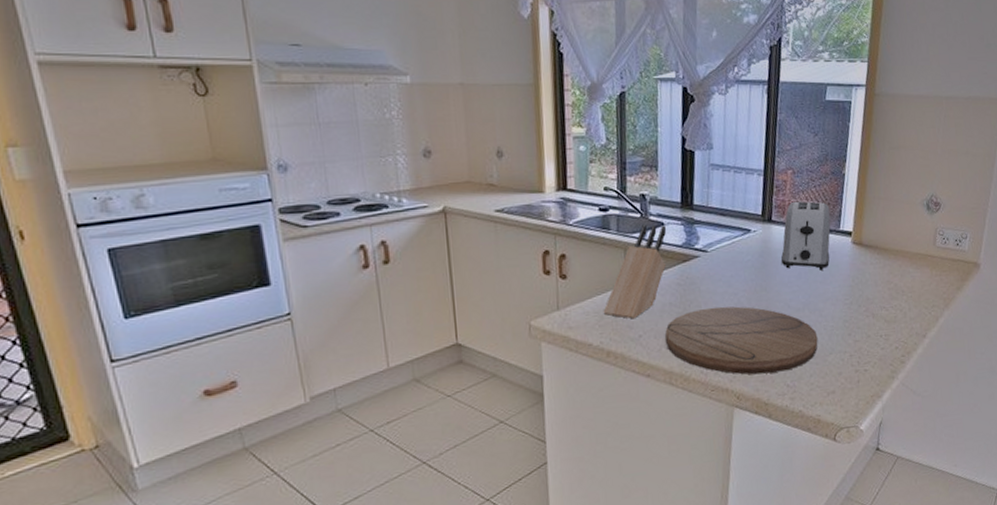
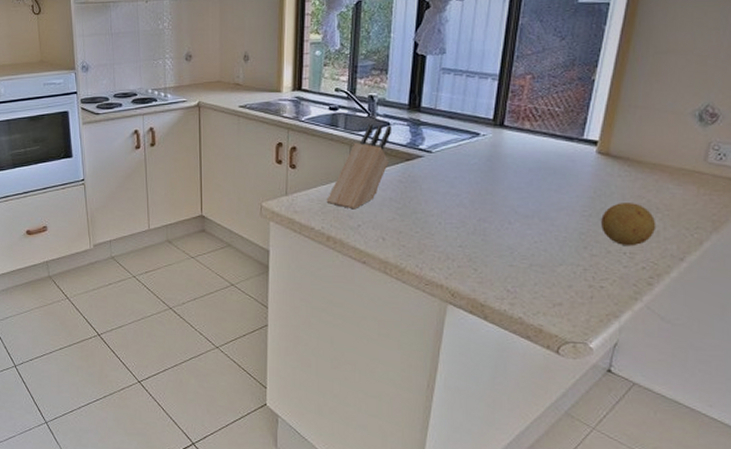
cutting board: present [665,306,818,375] -> none [384,206,547,276]
toaster: present [781,201,831,270] -> none [510,107,573,179]
fruit: none [860,288,903,329] -> present [601,203,656,246]

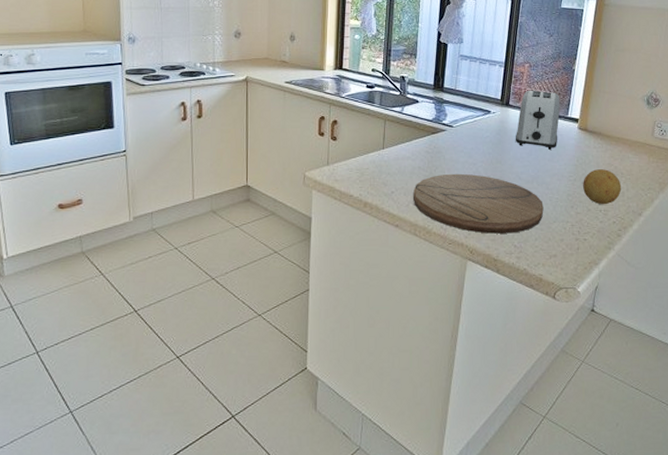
knife block: present [326,123,392,210] -> none [364,100,421,178]
cutting board: none [384,206,547,276] -> present [413,173,544,234]
toaster: none [510,107,573,179] -> present [515,90,561,150]

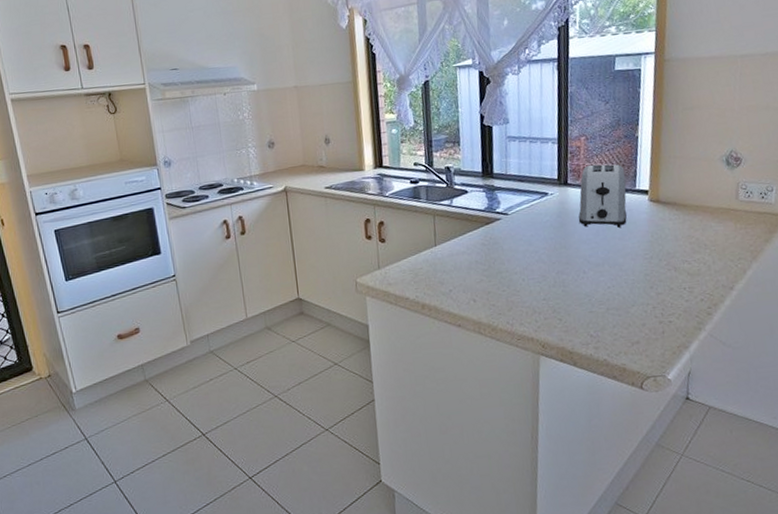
cutting board: present [413,173,544,234] -> none [473,263,620,325]
fruit: present [583,169,622,205] -> none [661,242,707,282]

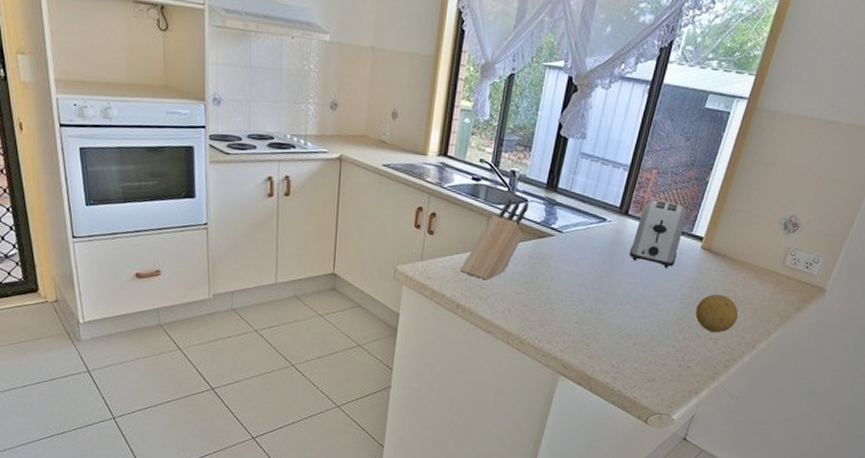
knife block: none [417,192,471,276] -> present [460,198,530,281]
fruit: none [661,242,707,282] -> present [695,294,739,333]

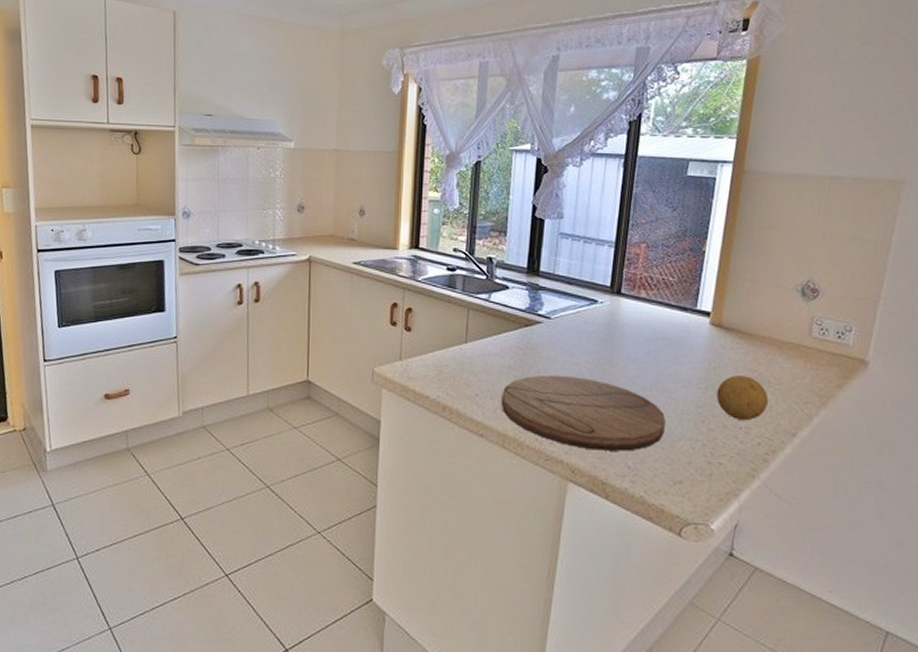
knife block: present [460,198,530,281] -> none [442,286,511,377]
cutting board: none [509,283,650,353] -> present [502,375,666,451]
toaster: present [629,199,687,268] -> none [628,275,687,349]

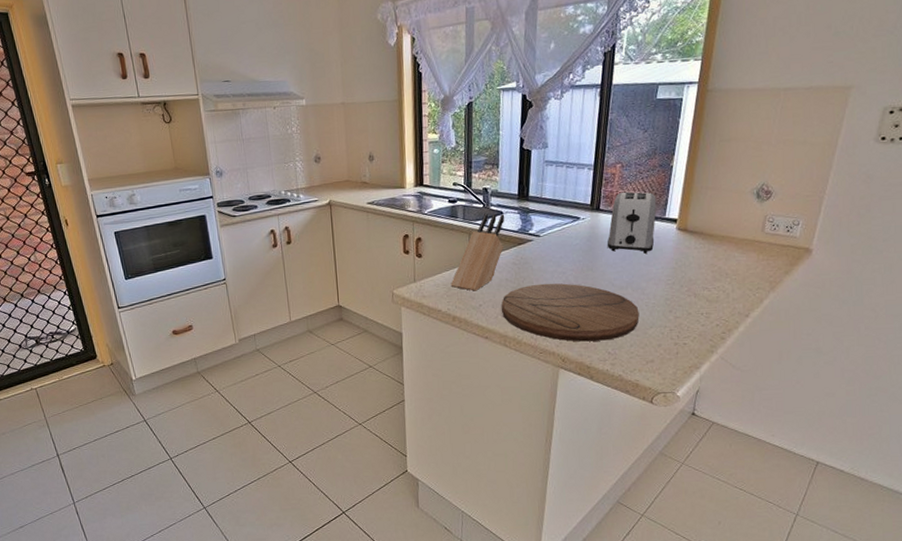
knife block: none [442,286,511,377] -> present [450,213,505,291]
toaster: none [628,275,687,349] -> present [607,192,657,254]
fruit: present [717,376,769,421] -> none [682,270,726,308]

